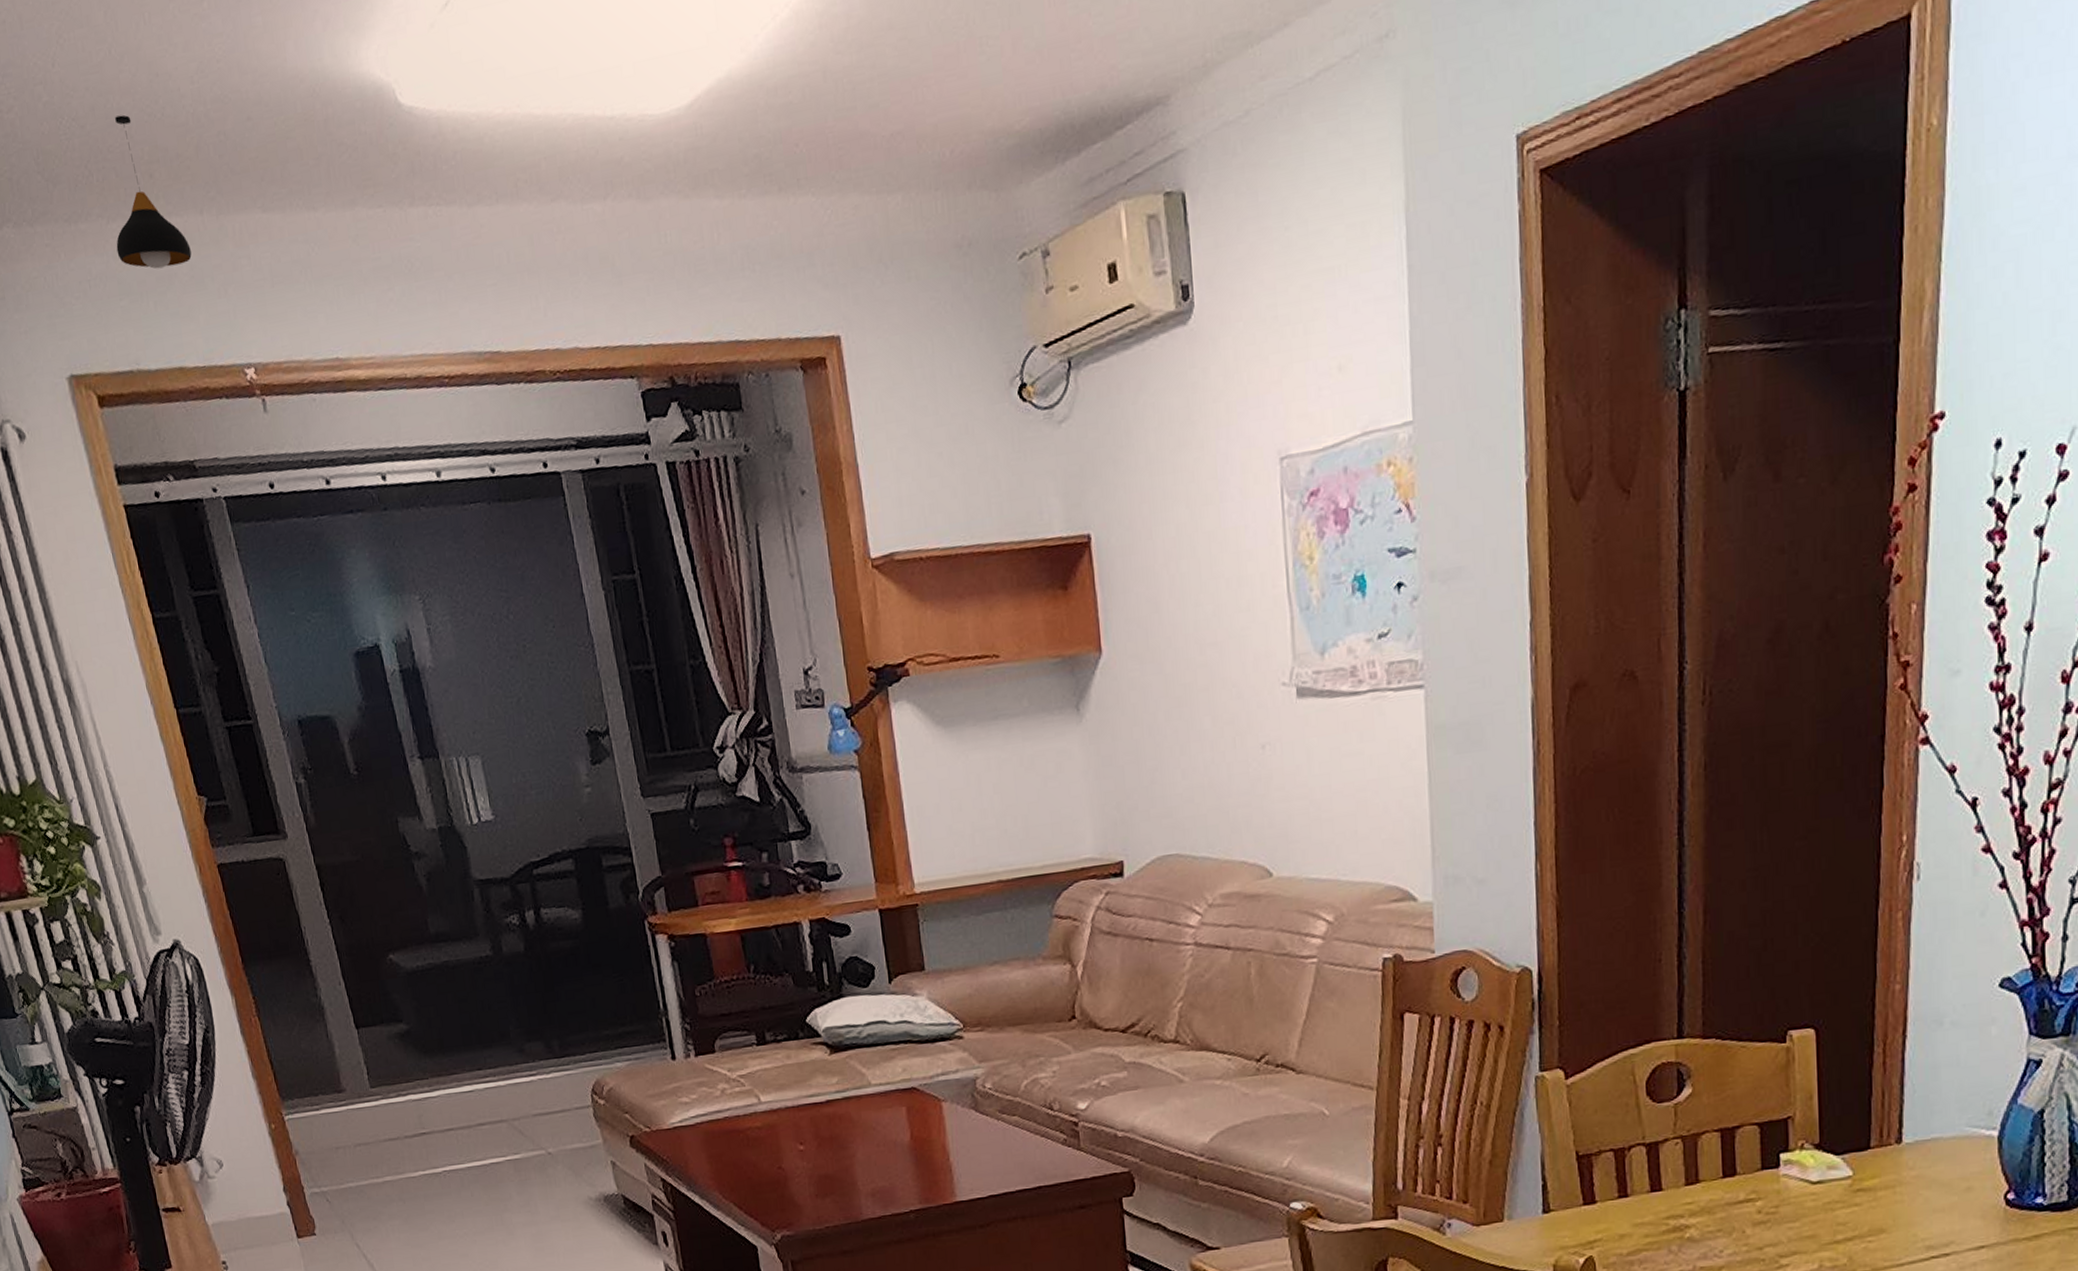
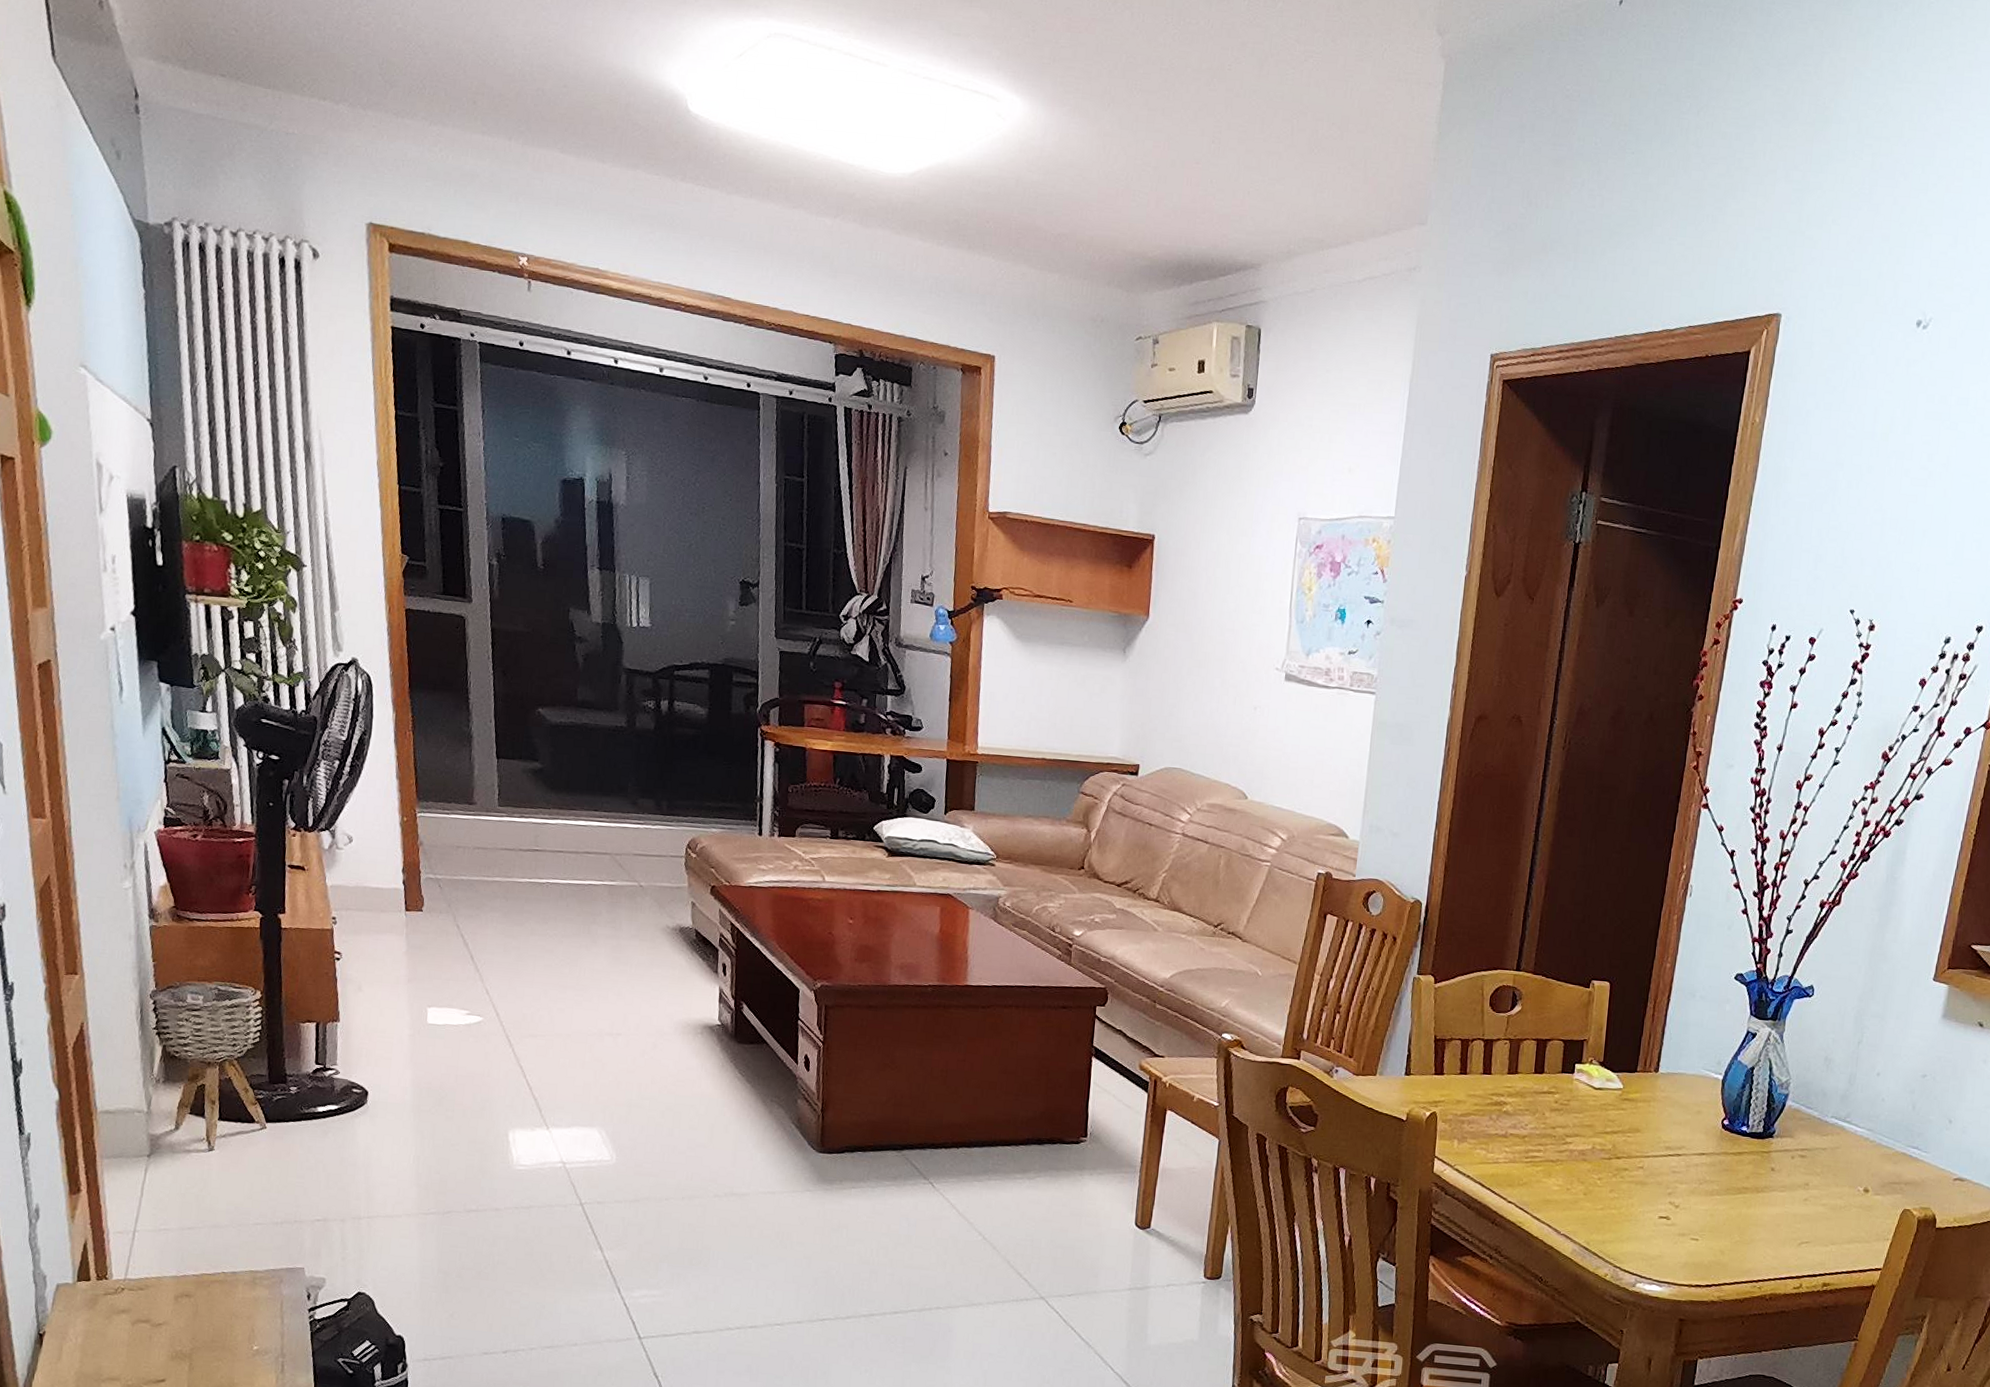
pendant light: present [115,115,192,270] -> none [432,54,495,170]

